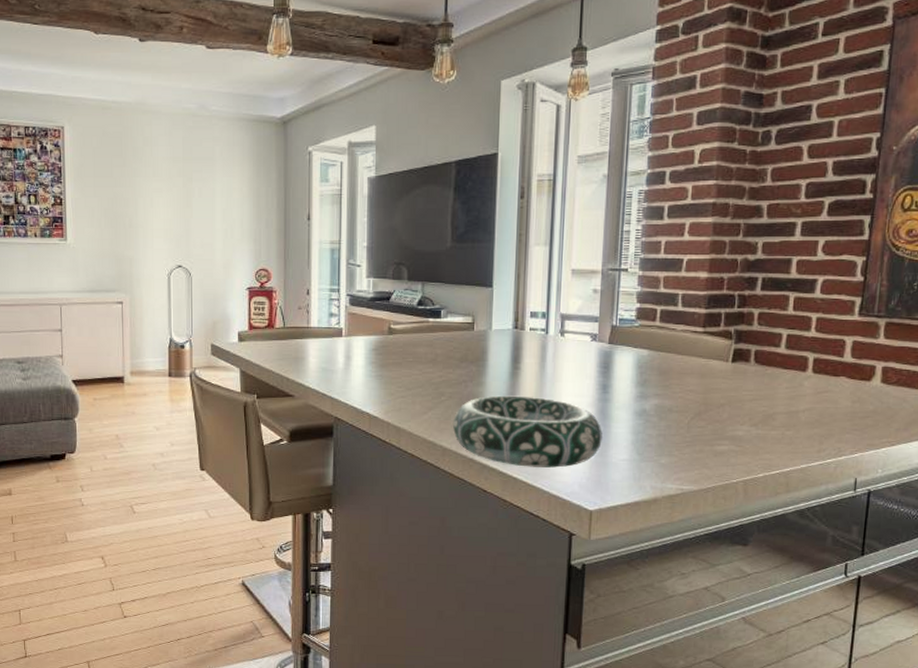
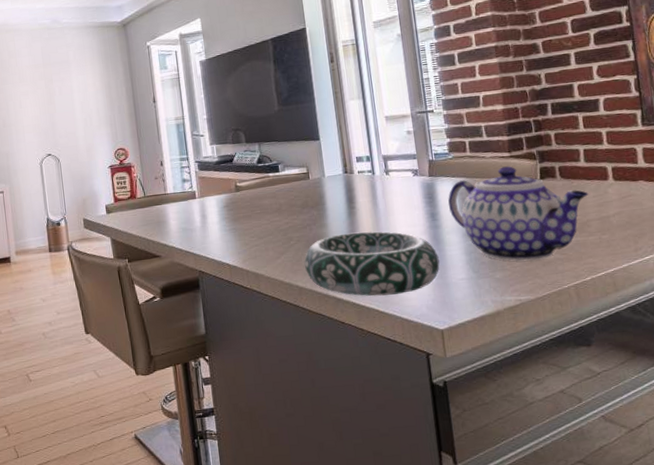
teapot: none [624,343,782,449] -> present [448,166,589,261]

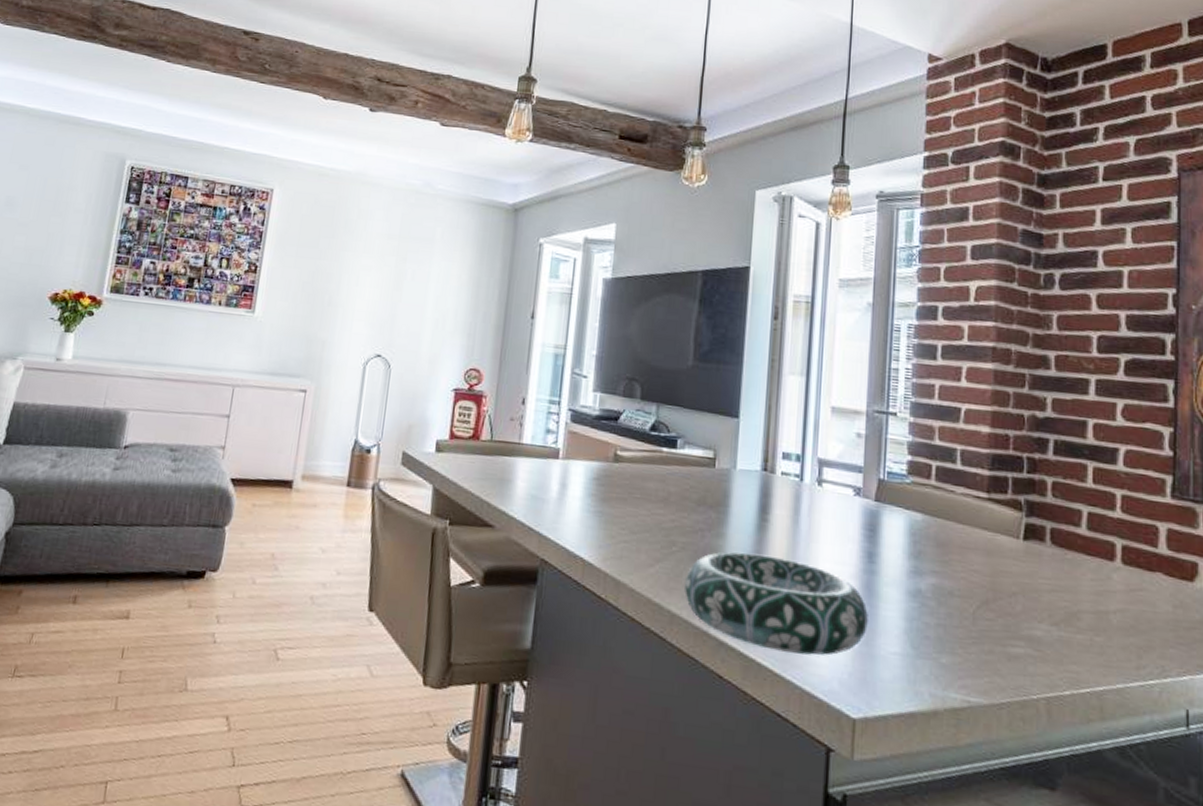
teapot: present [448,166,589,261] -> none [894,510,1086,651]

